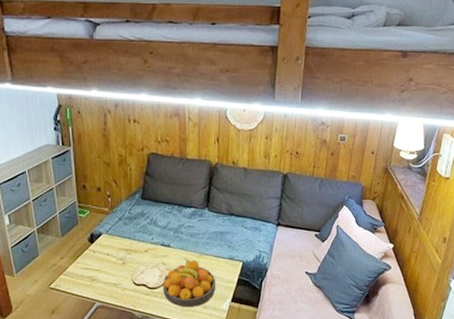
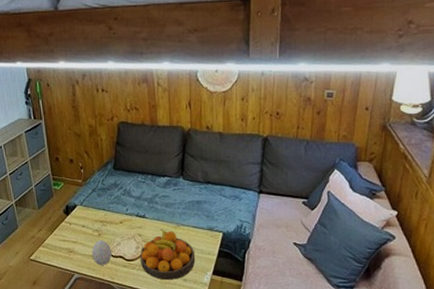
decorative egg: none [114,268,135,293] -> present [91,240,112,265]

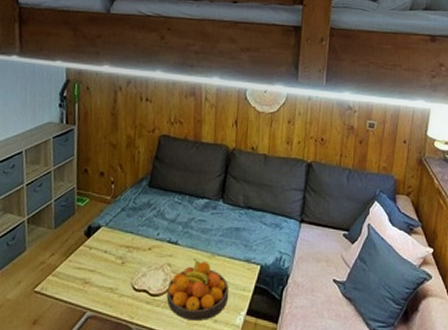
decorative egg: present [91,240,112,265] -> none [110,269,135,301]

